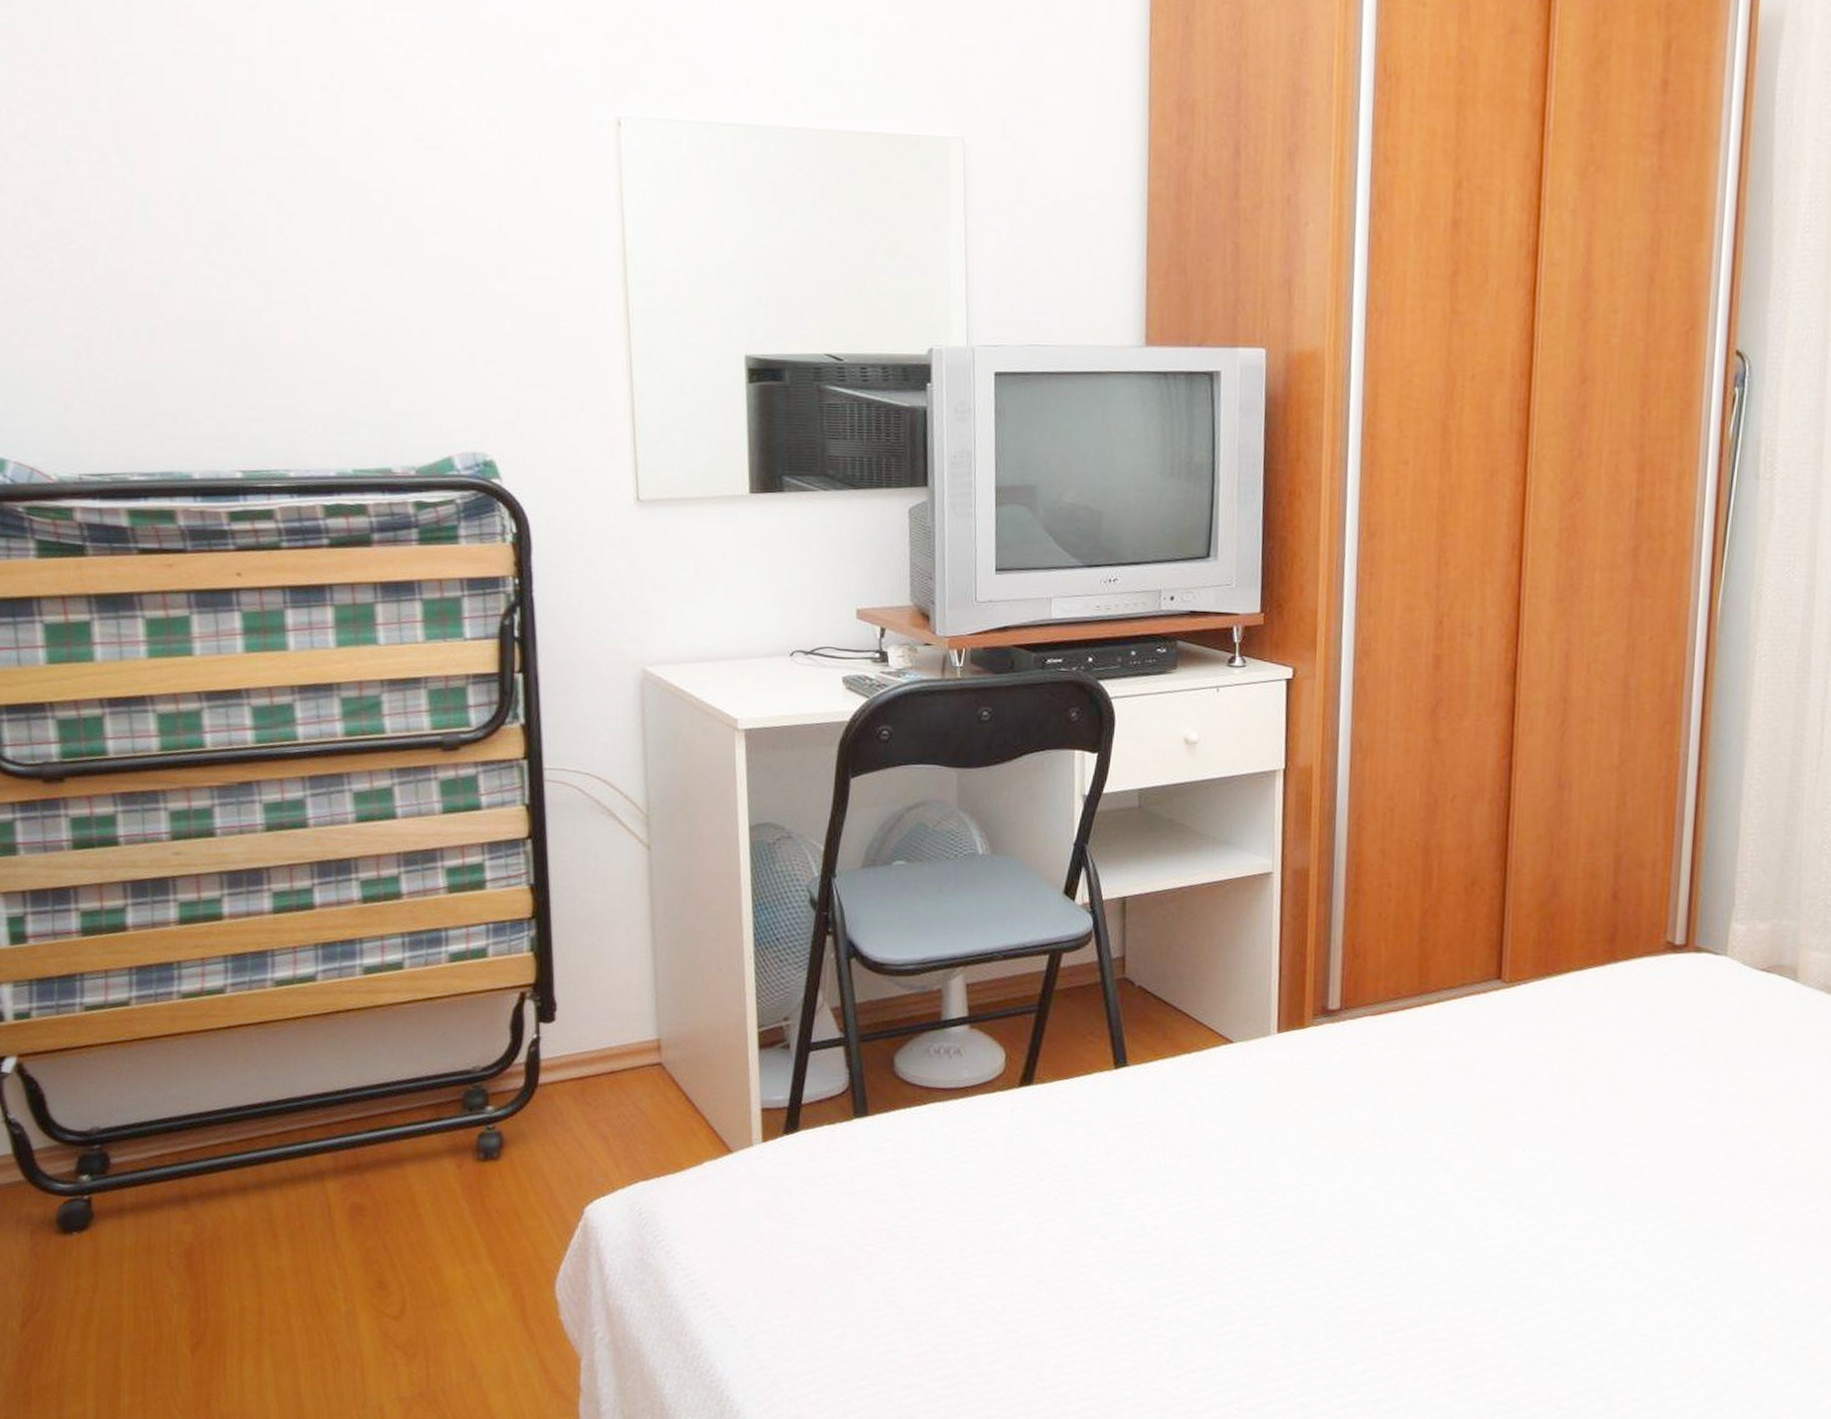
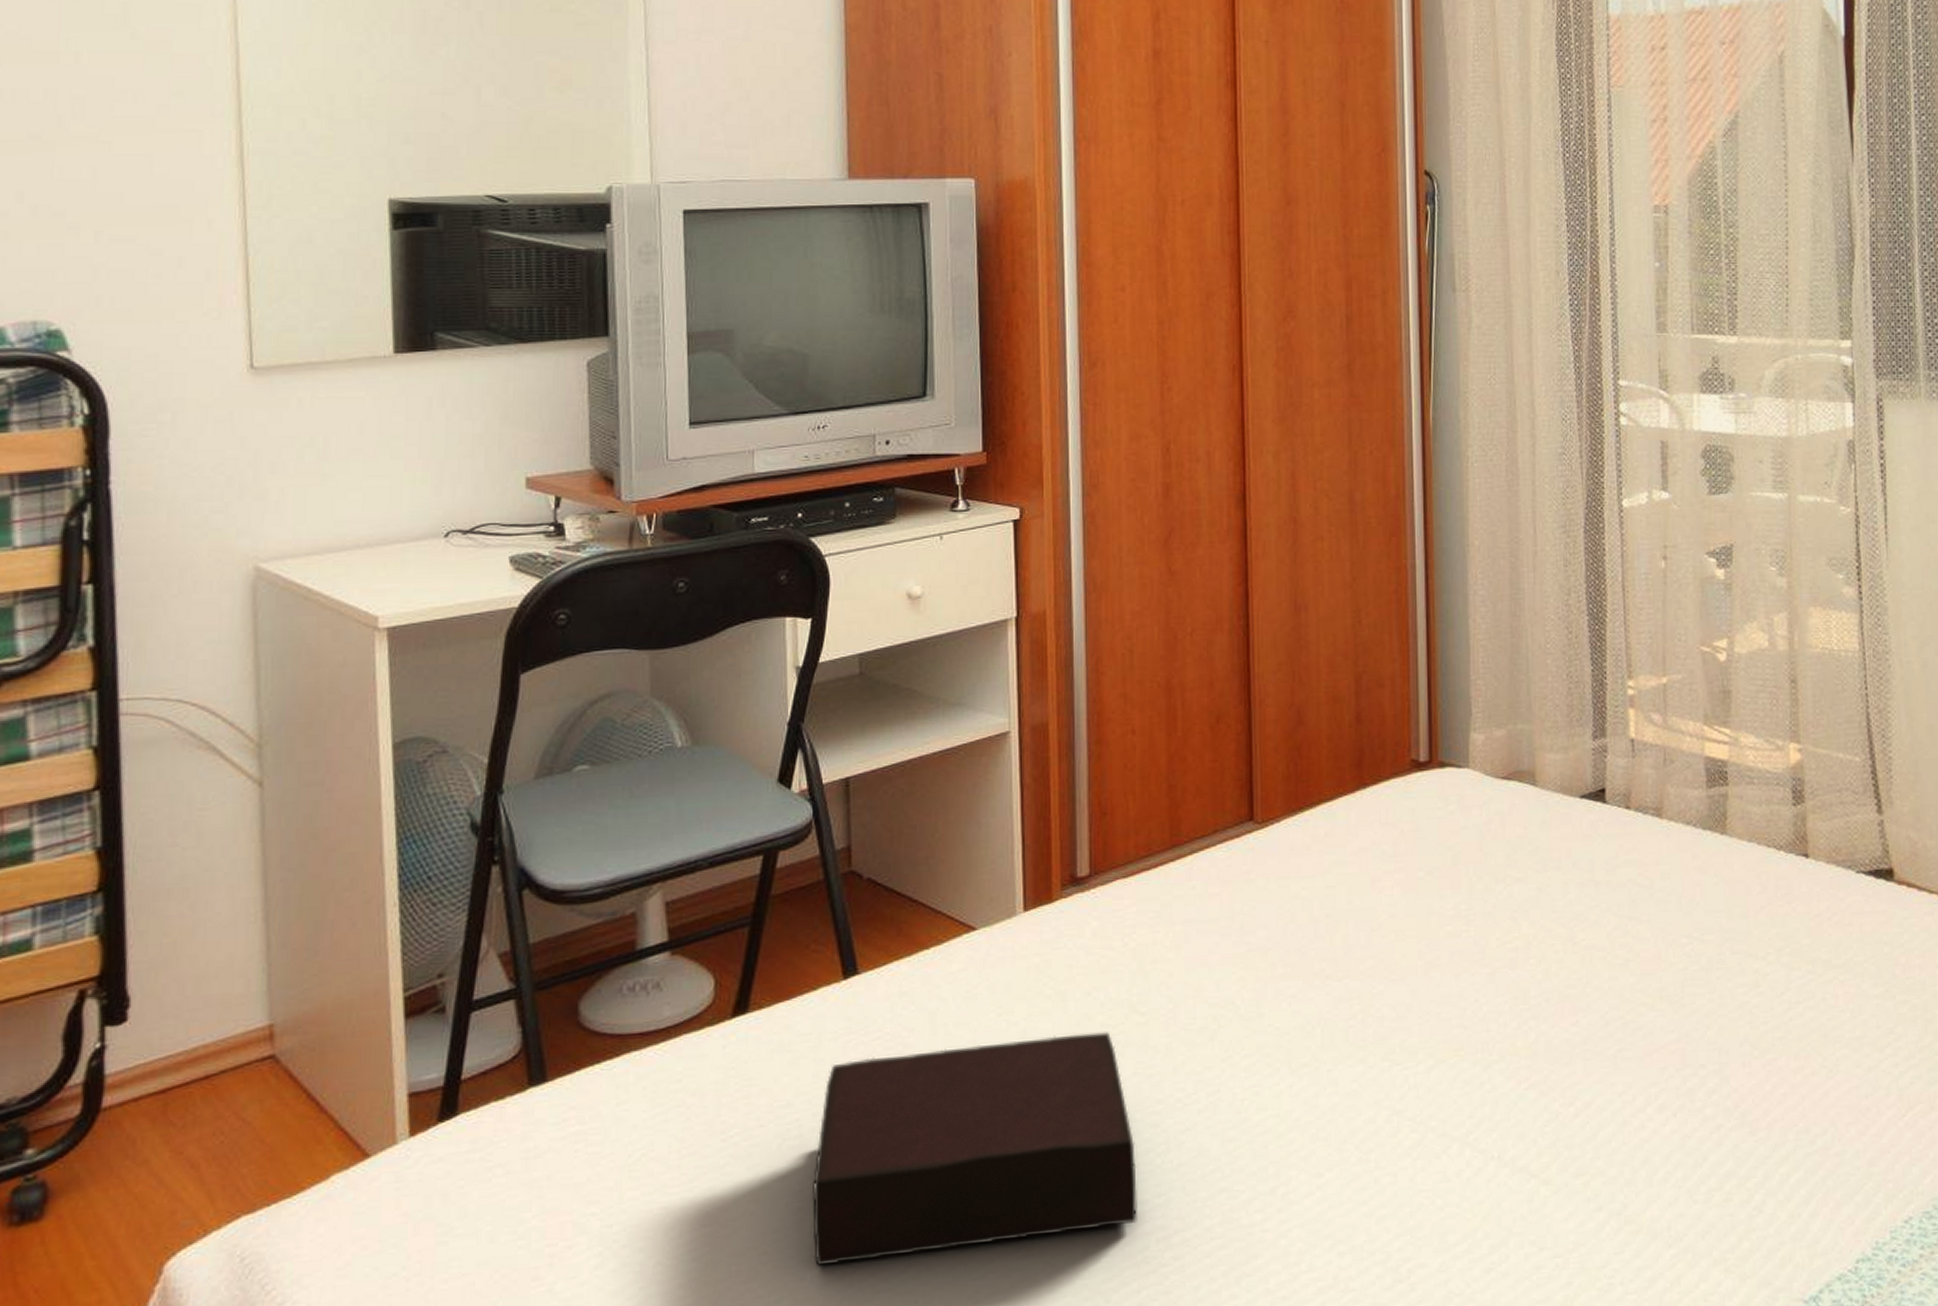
bible: none [1081,1137,1369,1315] -> present [812,1032,1137,1265]

